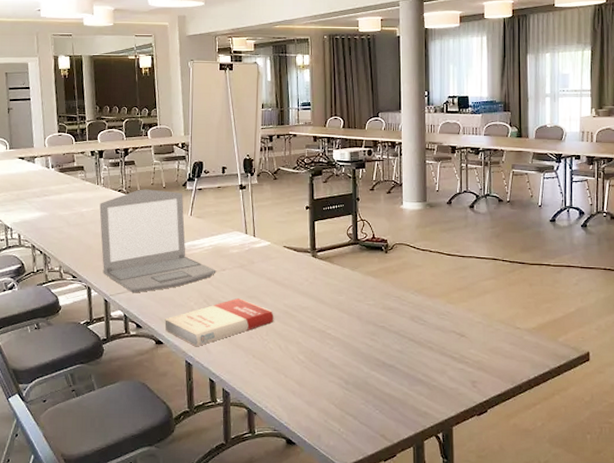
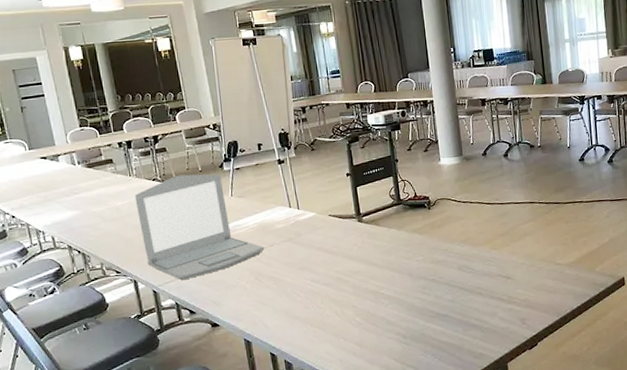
book: present [165,298,274,347] -> none [218,271,327,324]

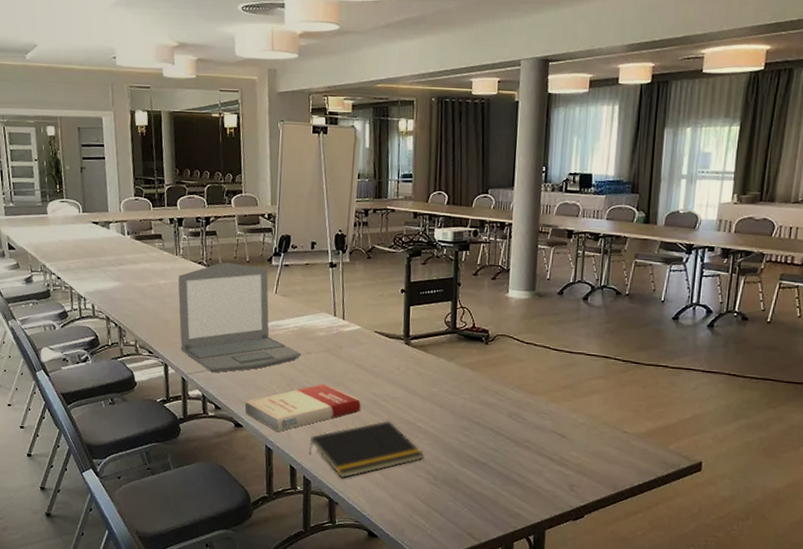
book: none [218,271,327,324] -> present [245,384,361,432]
notepad: none [286,293,391,355] -> present [309,420,423,479]

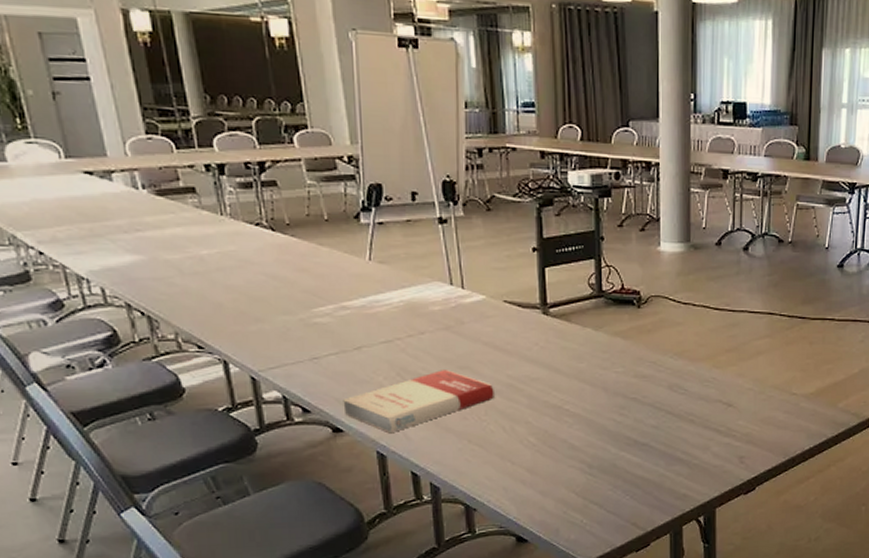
laptop: present [178,262,301,373] -> none [228,222,412,367]
notepad: present [309,420,423,479] -> none [434,407,574,480]

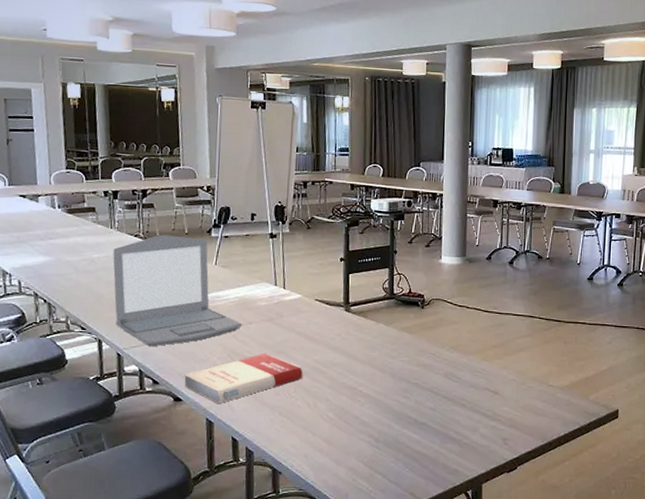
laptop: none [228,222,412,367] -> present [113,234,242,347]

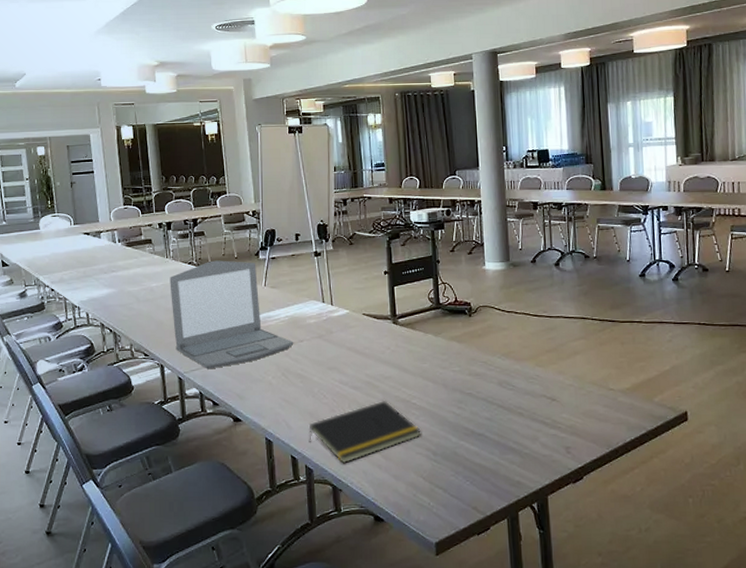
book: present [184,353,303,404] -> none [242,370,356,423]
notepad: none [251,387,365,447] -> present [309,401,421,464]

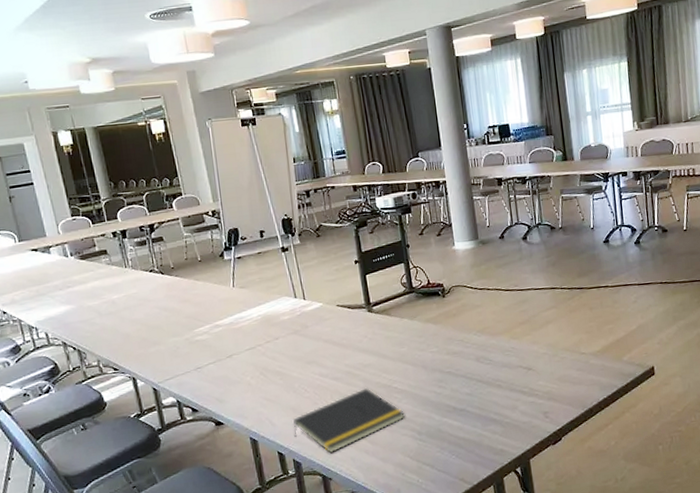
laptop: present [170,260,294,369] -> none [131,264,269,377]

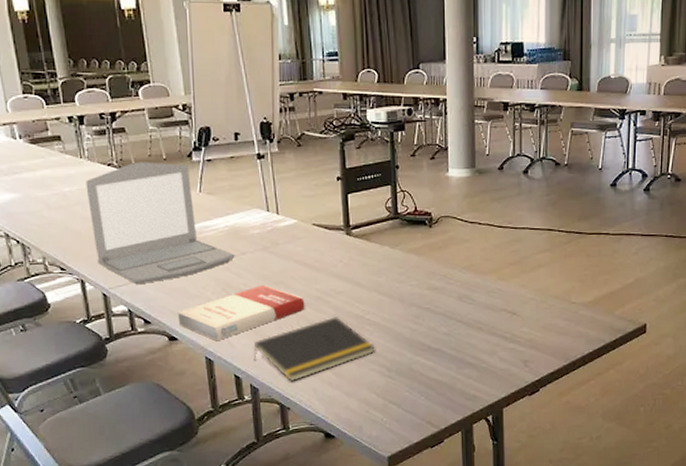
laptop: none [131,264,269,377] -> present [86,162,235,285]
book: none [221,365,337,422] -> present [177,285,305,341]

